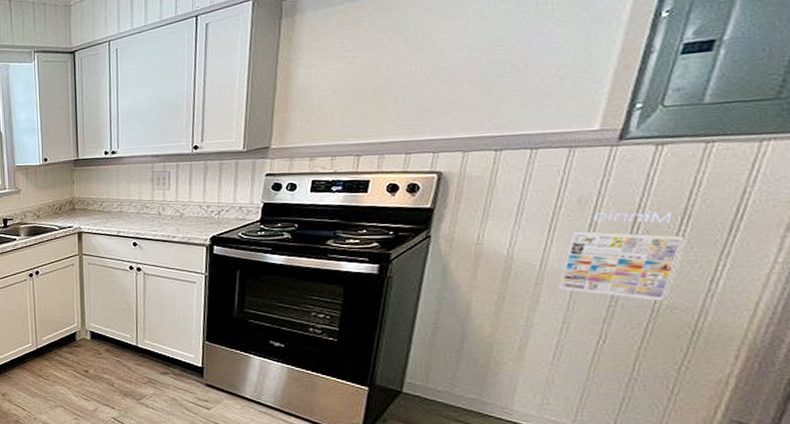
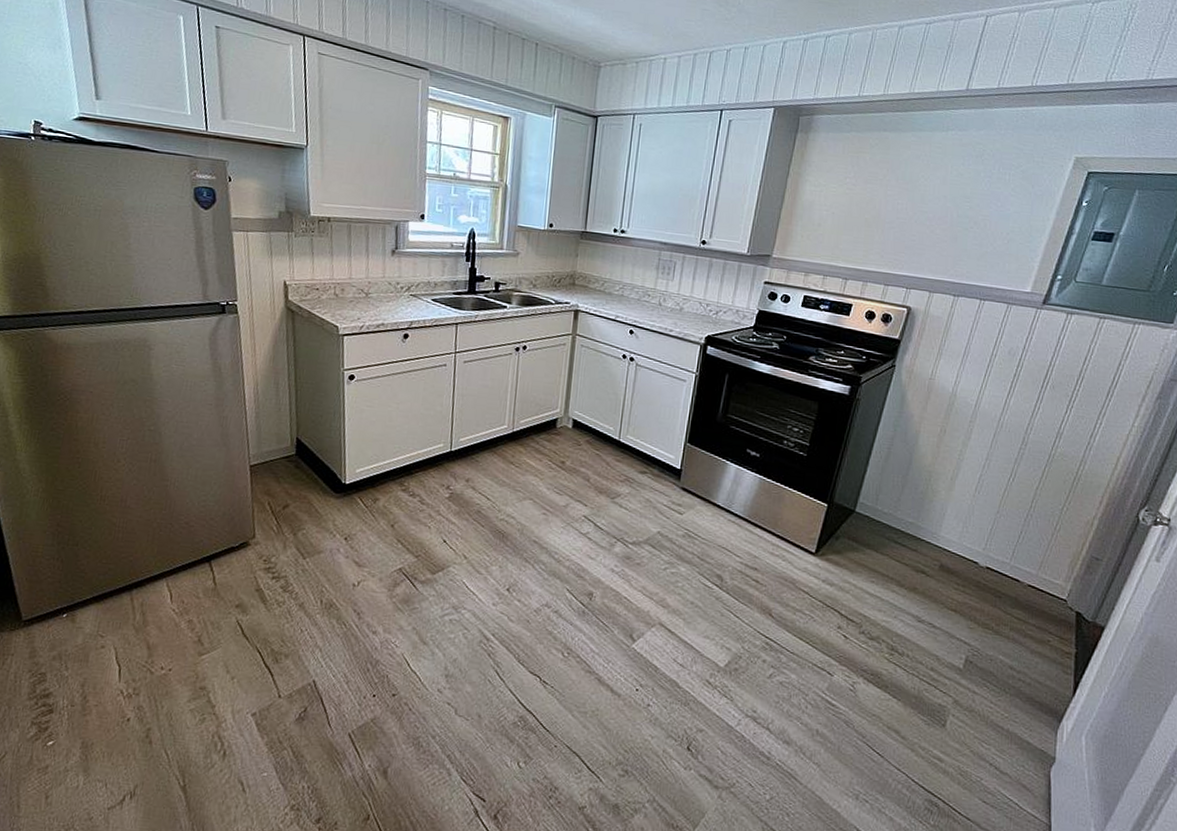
calendar: present [558,209,684,302] -> none [986,364,1077,449]

